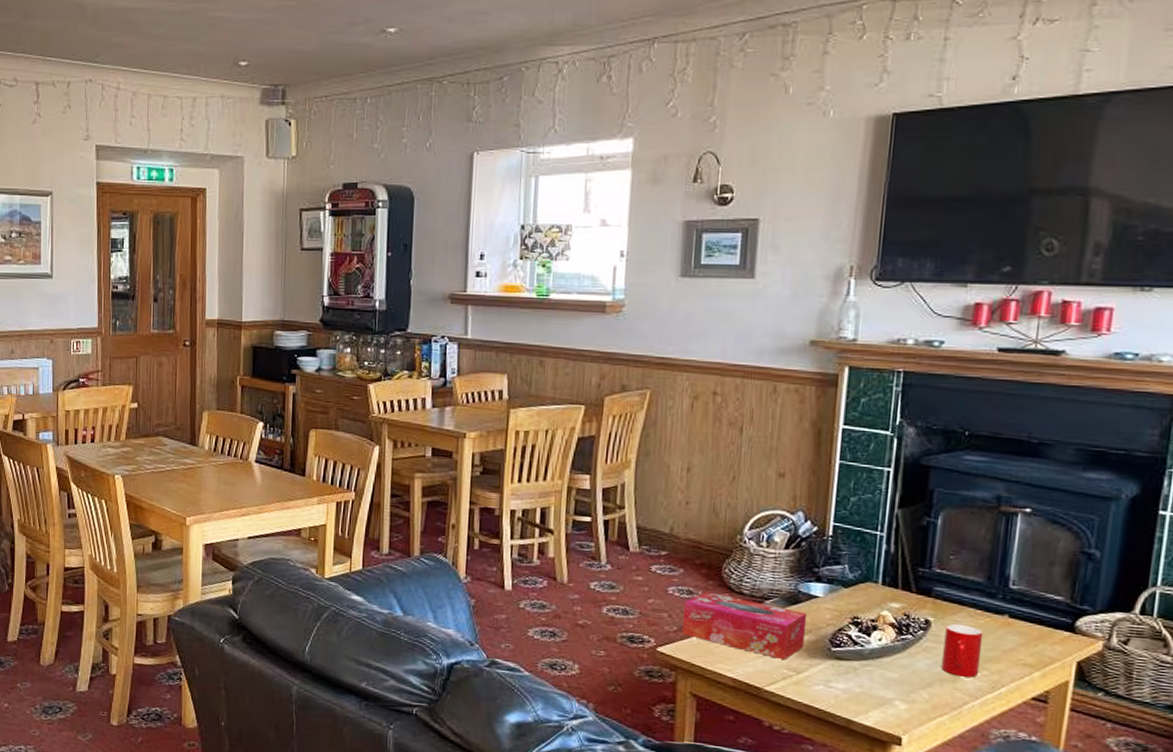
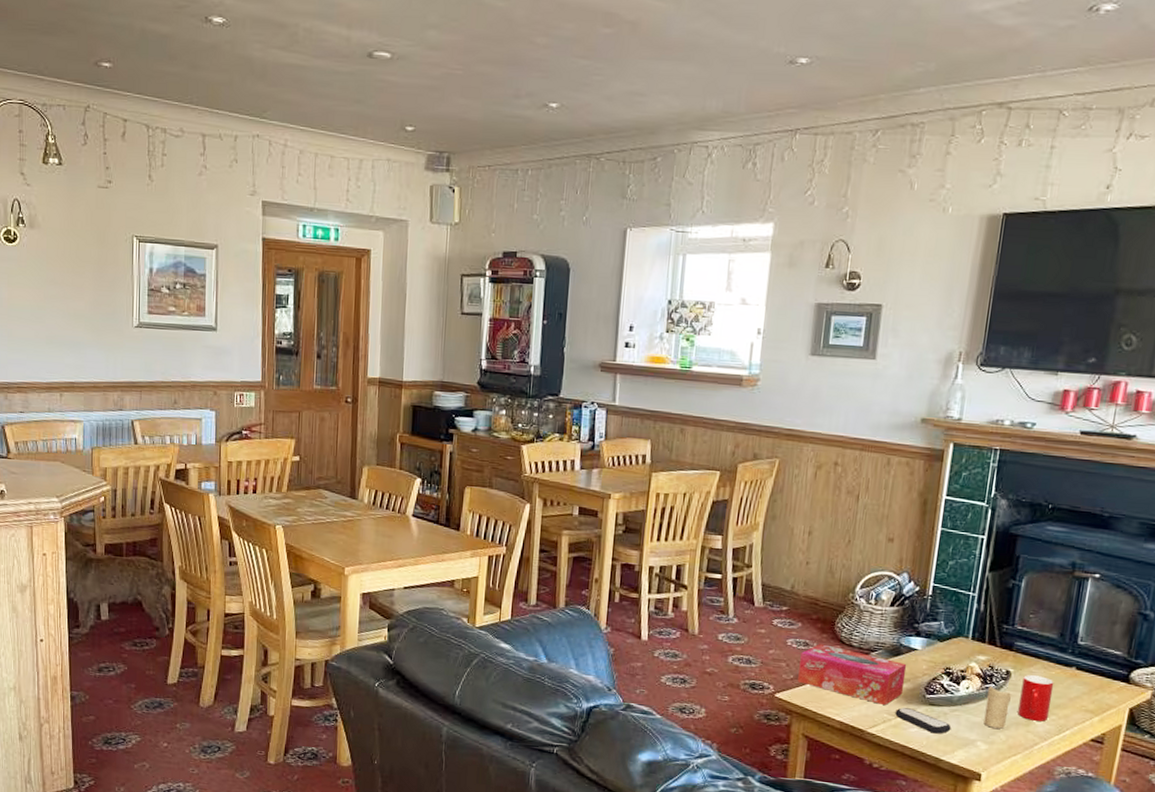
remote control: none [796,662,864,692] -> present [895,707,952,734]
candle: none [901,637,933,686] -> present [983,686,1011,729]

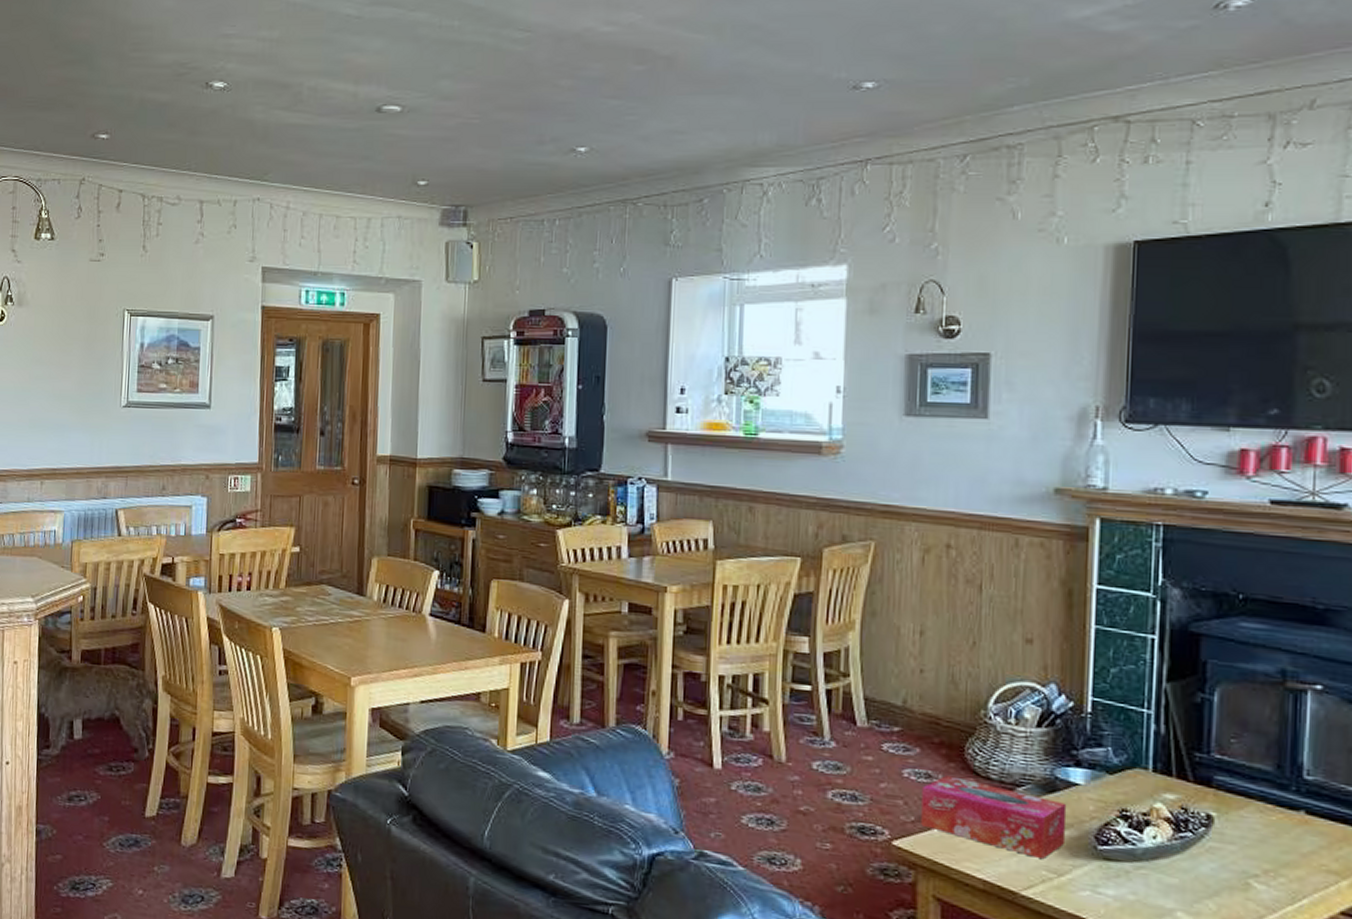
remote control: present [895,707,952,734] -> none [1057,862,1138,900]
candle: present [983,686,1011,729] -> none [1182,834,1217,895]
cup: present [1018,675,1054,722] -> none [1230,820,1277,886]

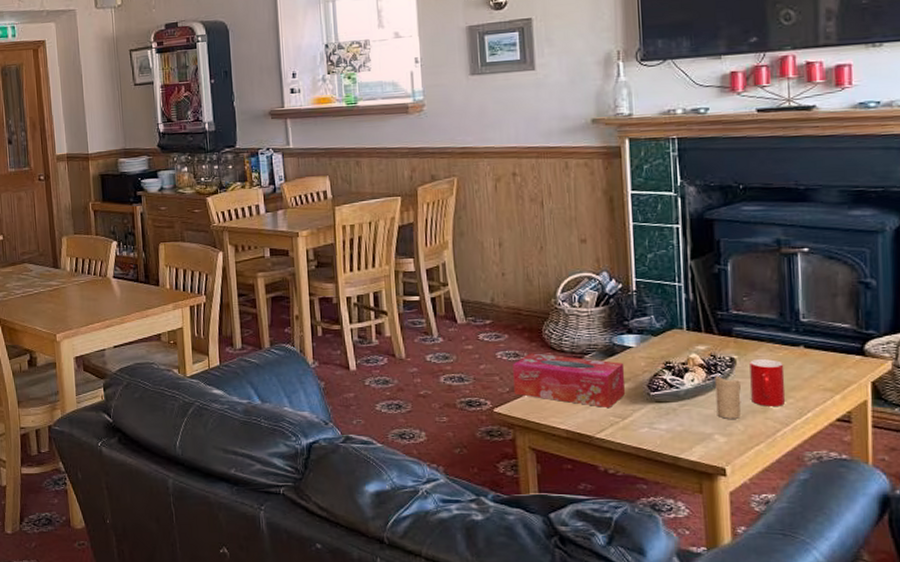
candle: none [1182,834,1217,895] -> present [715,375,741,419]
cup: none [1230,820,1277,886] -> present [749,359,786,406]

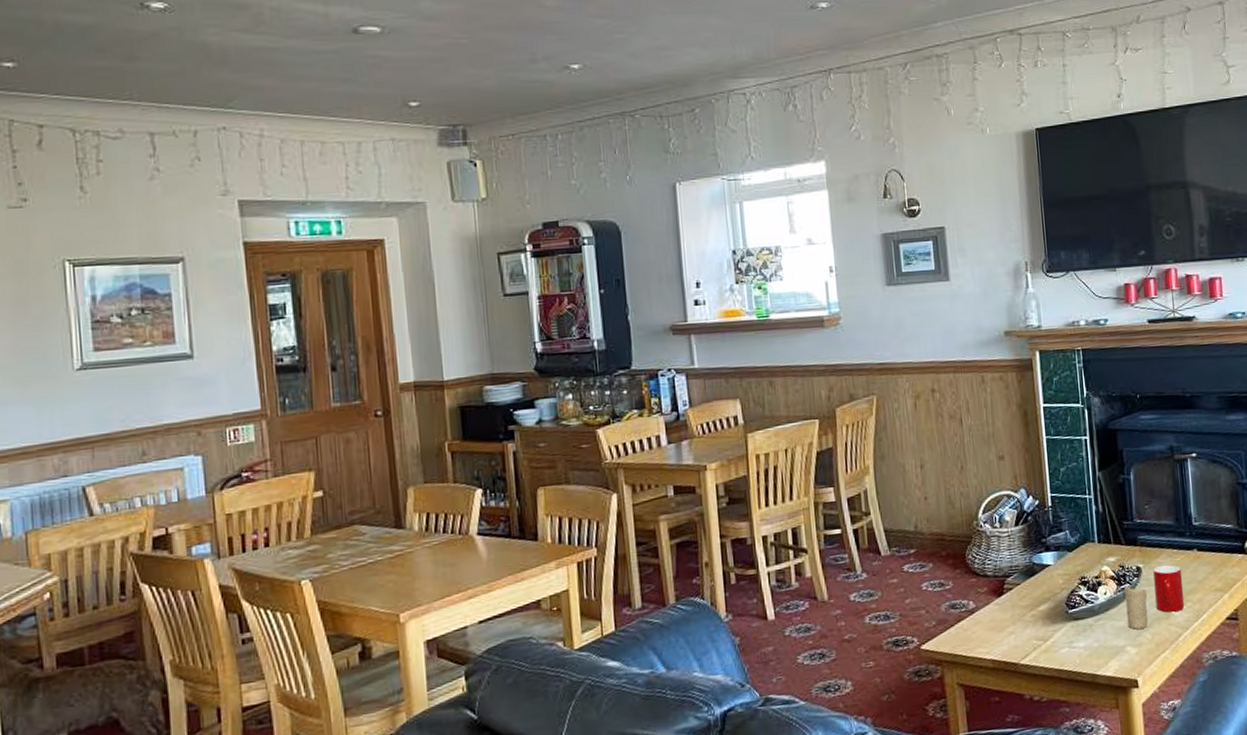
tissue box: present [513,353,626,409] -> none [938,580,1047,632]

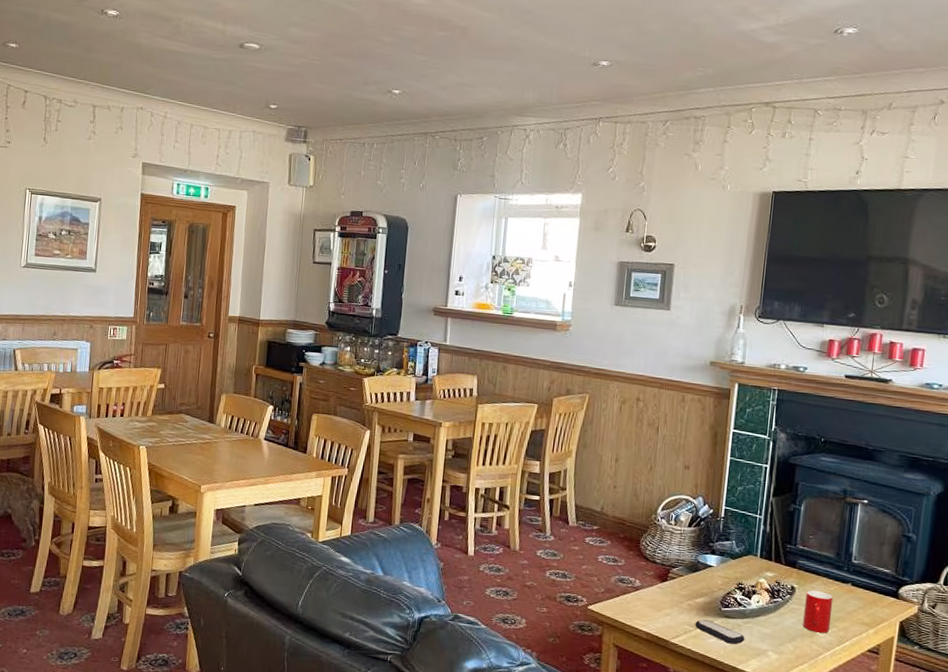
remote control: none [1043,628,1100,649] -> present [695,619,745,645]
candle: present [1124,586,1148,629] -> none [773,600,796,640]

